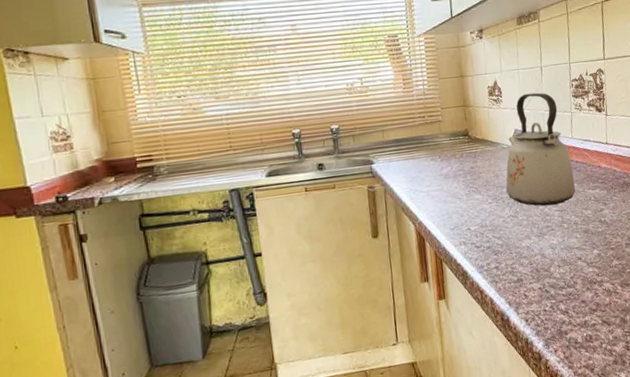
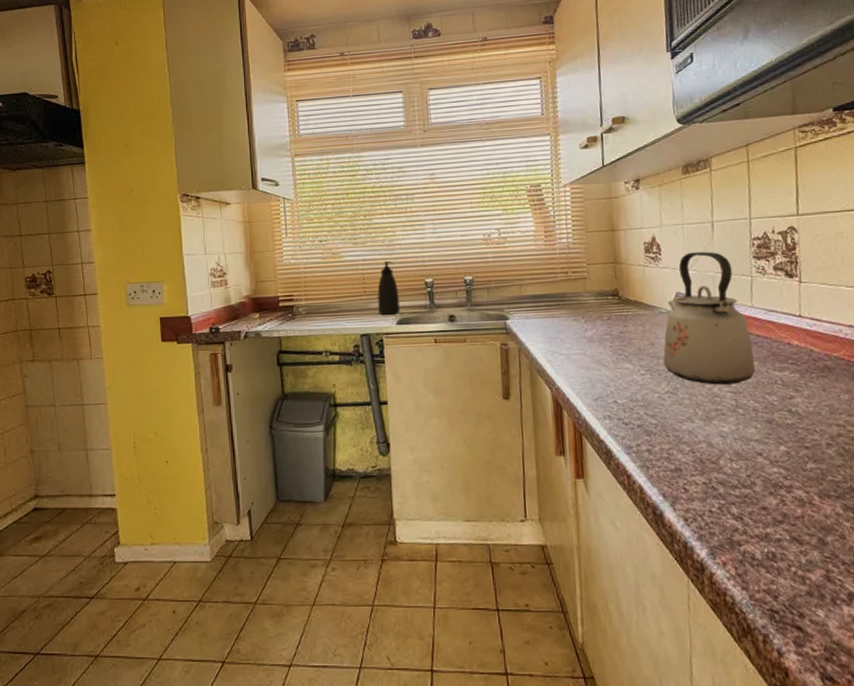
soap dispenser: none [244,114,269,169] -> present [377,261,400,315]

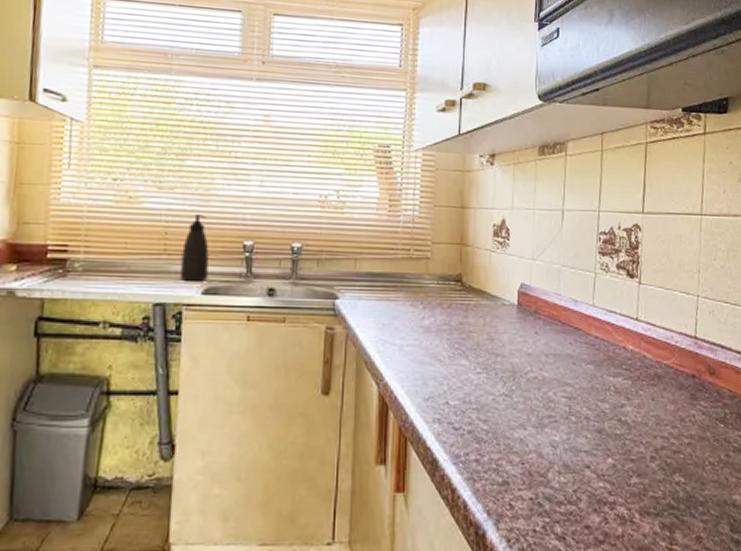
kettle: present [663,251,755,385] -> none [500,240,591,389]

